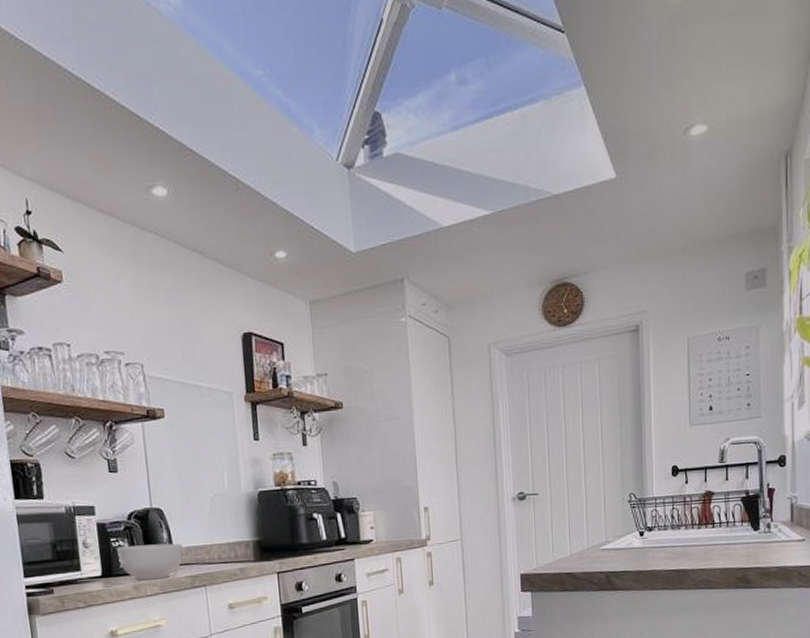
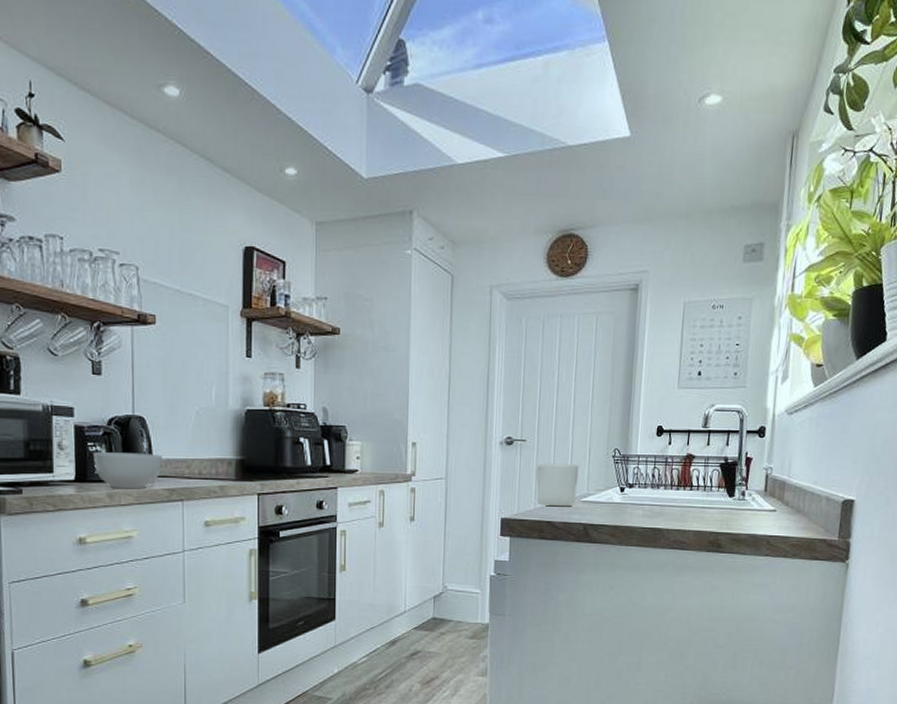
mug: none [551,512,595,558] -> present [536,463,579,507]

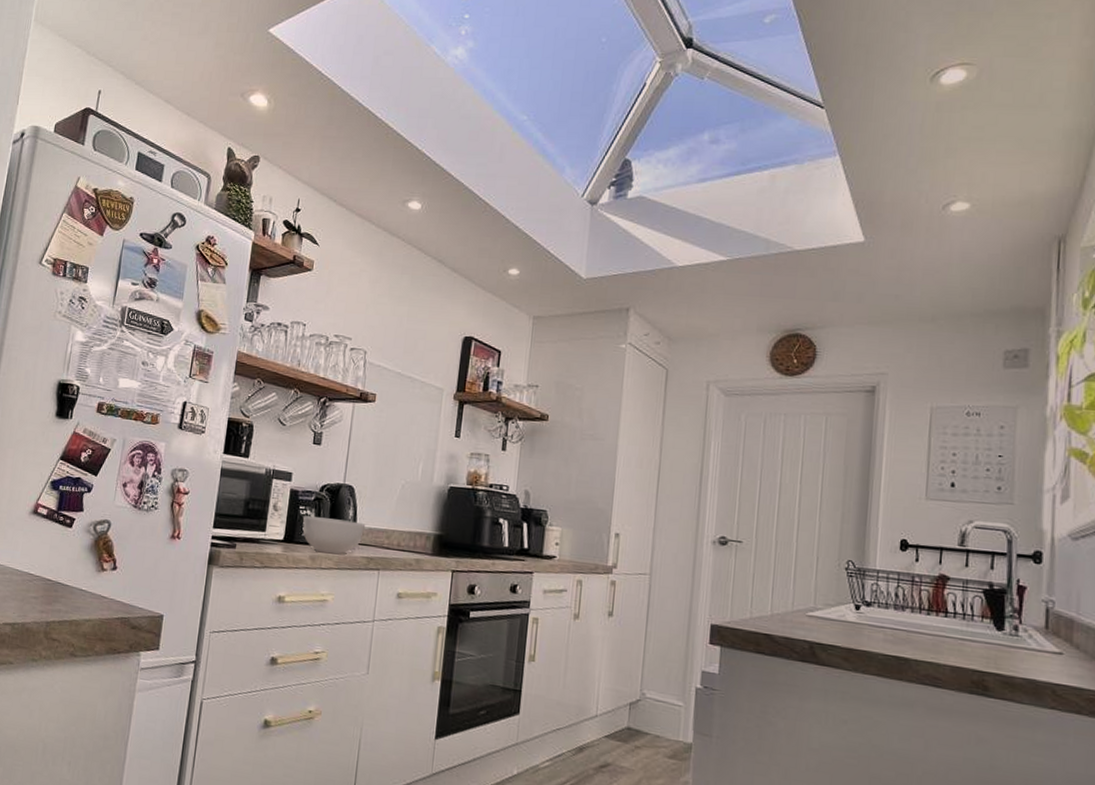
mug: present [536,463,579,507] -> none [752,567,804,620]

